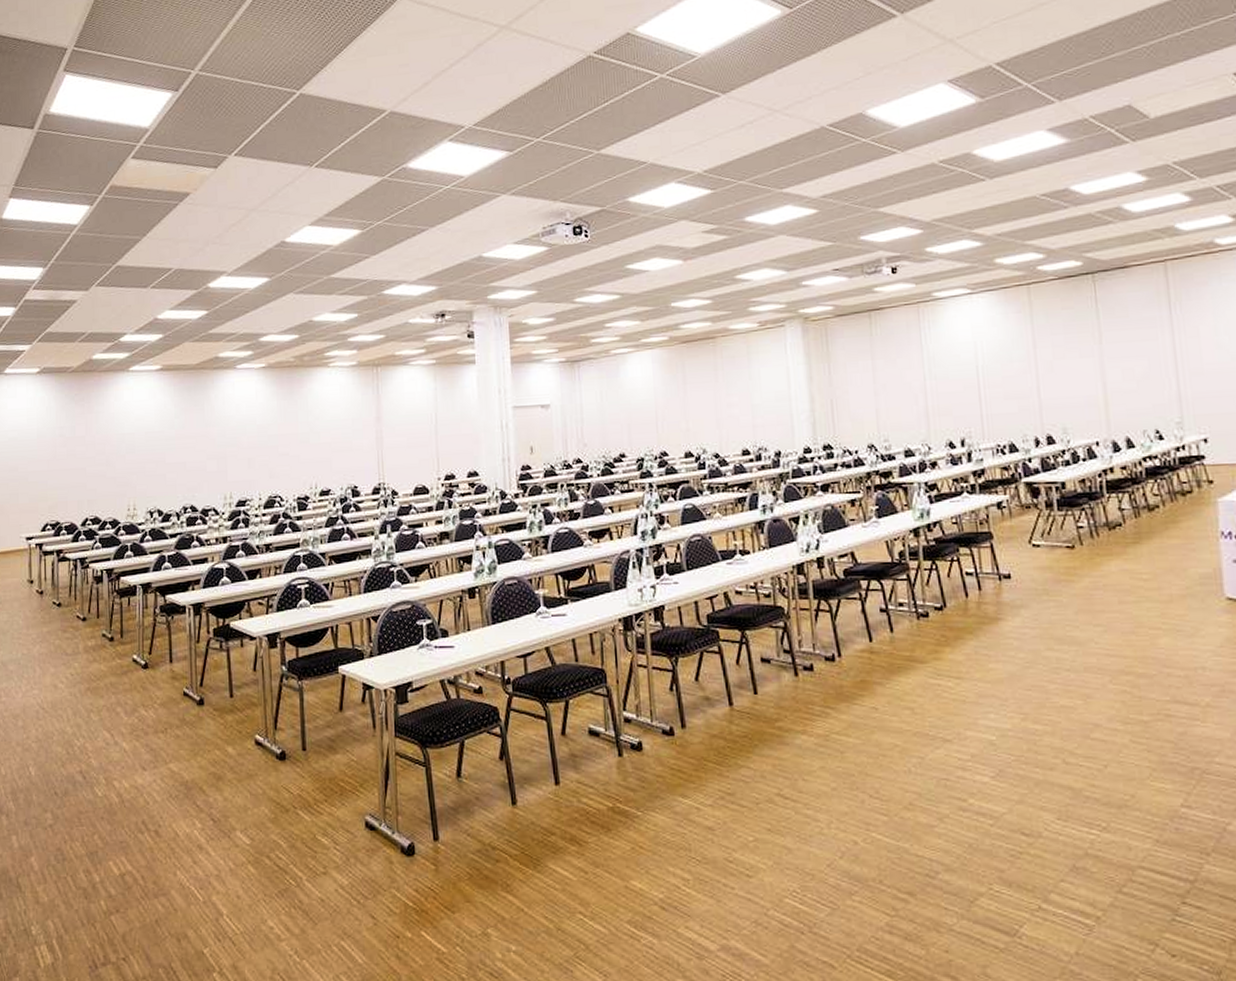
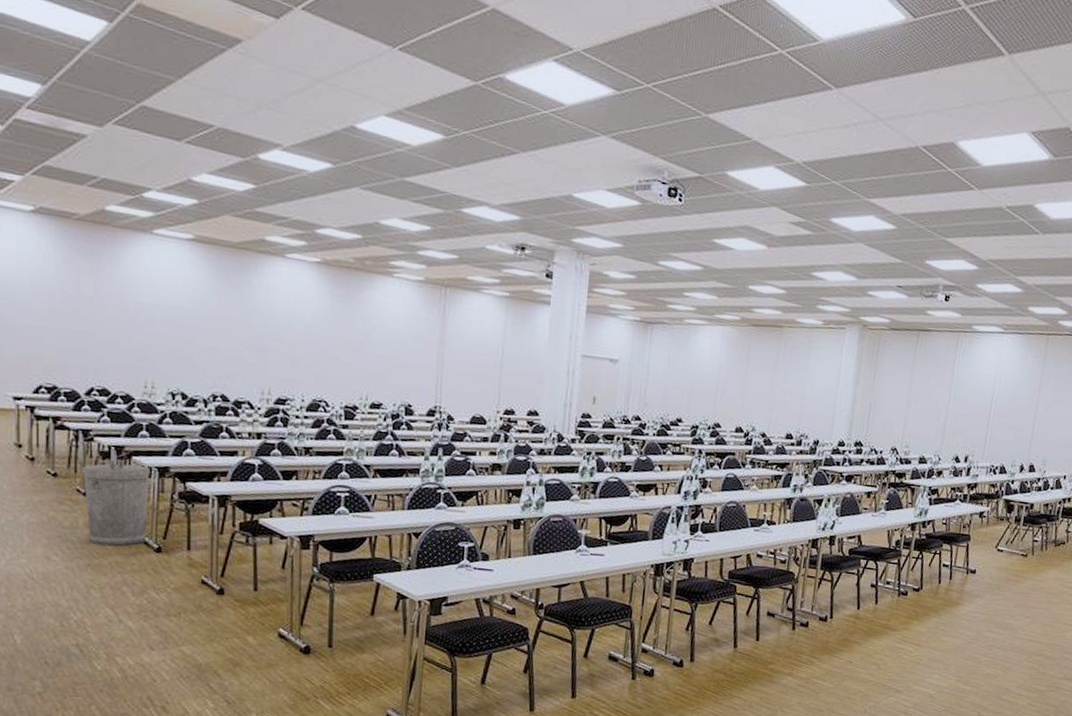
trash can: none [81,581,136,668] -> present [82,459,150,547]

